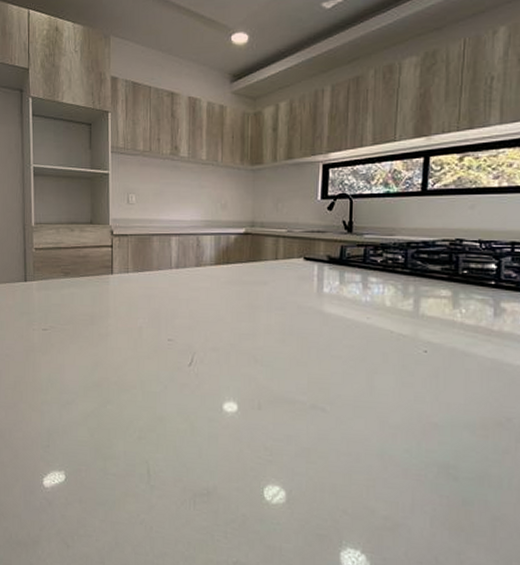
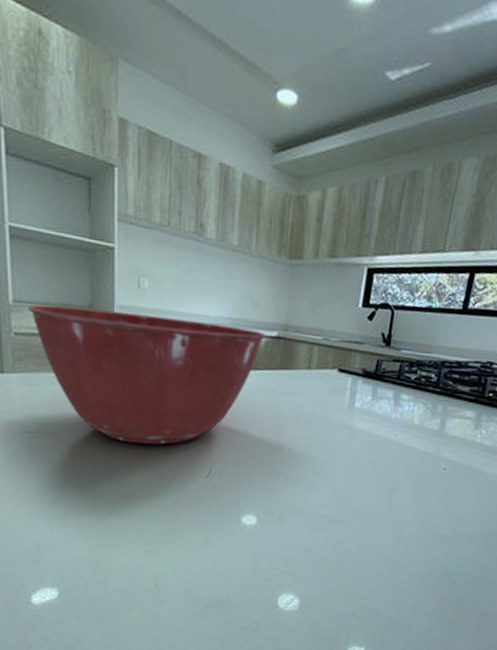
mixing bowl: none [45,223,235,336] -> present [28,304,266,445]

